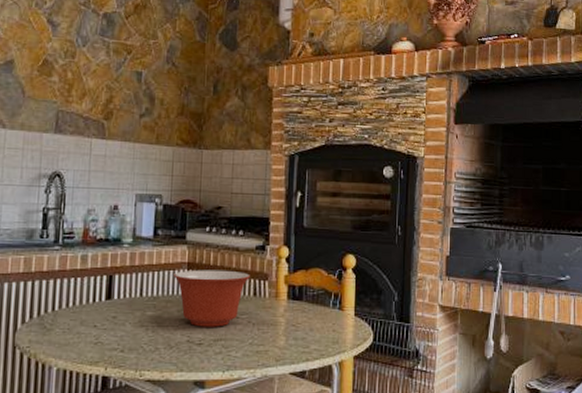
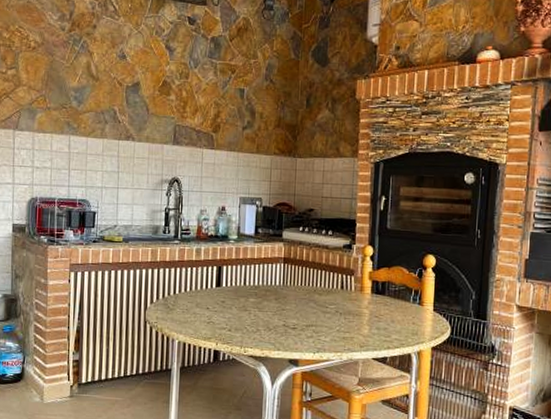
mixing bowl: present [174,269,250,327] -> none [272,264,338,315]

